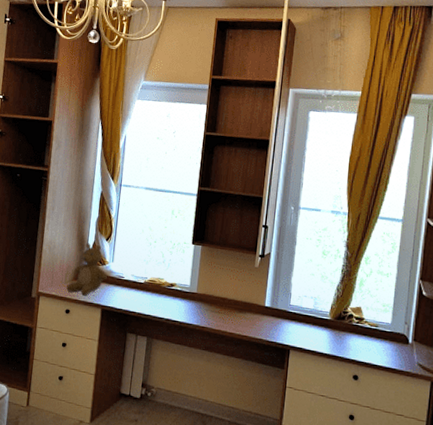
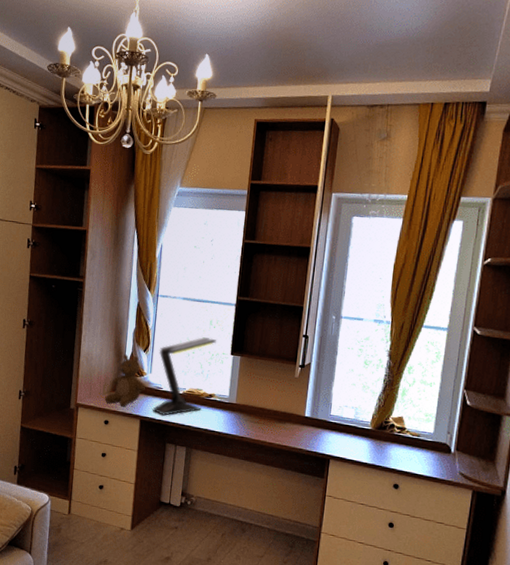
desk lamp: none [113,226,178,305] -> present [152,337,216,416]

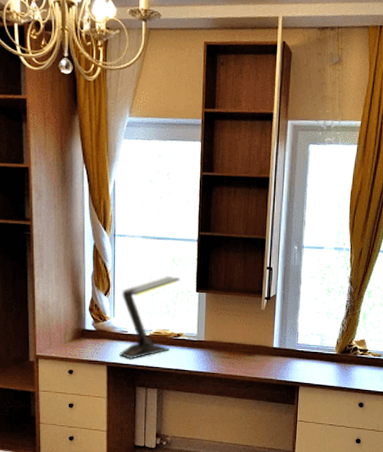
teddy bear: present [105,354,145,407] -> none [67,299,109,355]

